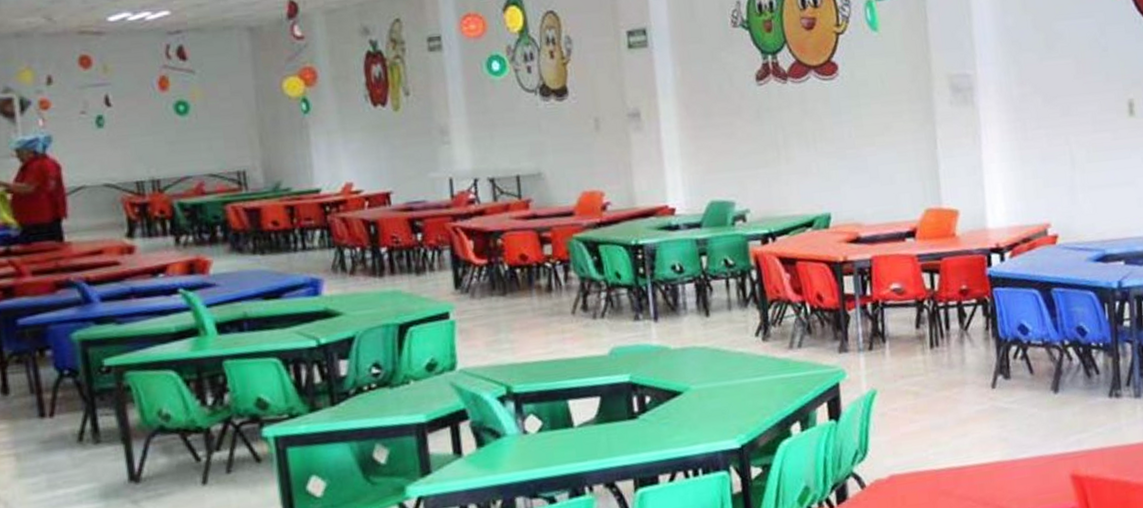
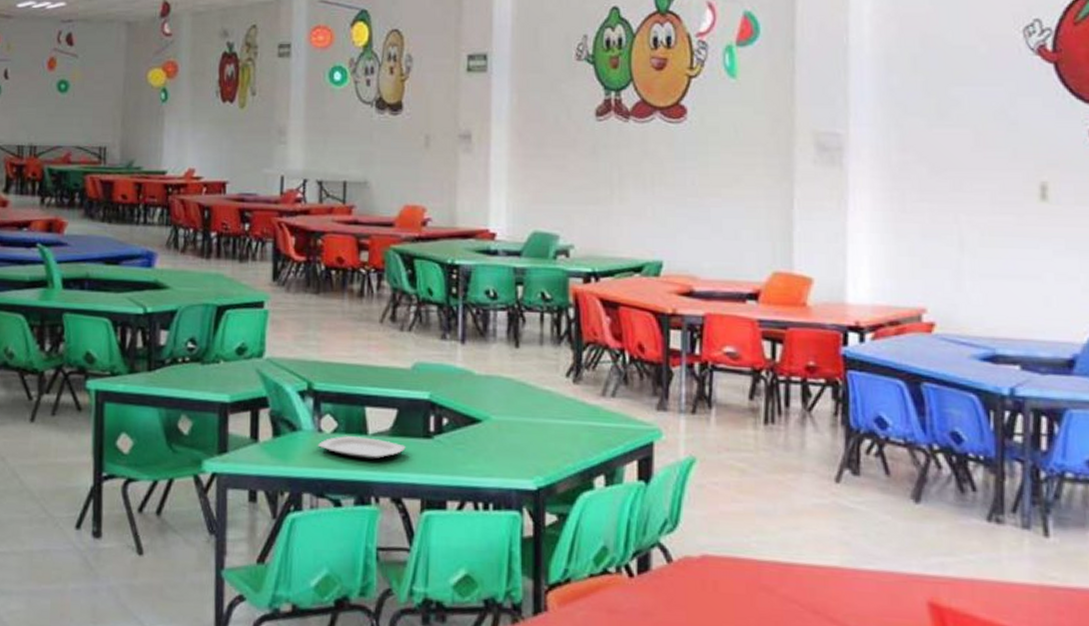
plate: none [524,429,613,453] -> present [317,436,406,460]

